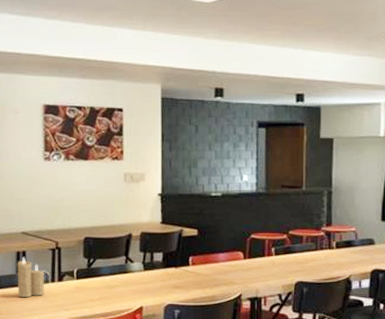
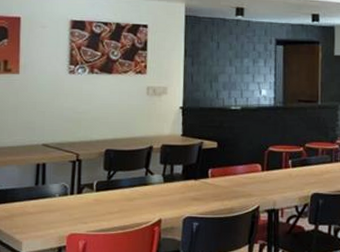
candle: present [17,257,45,298] -> none [35,169,64,211]

